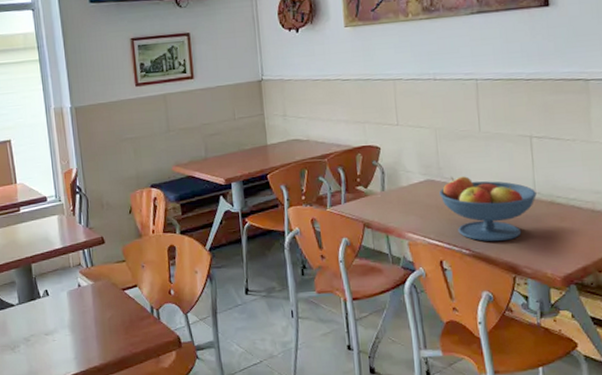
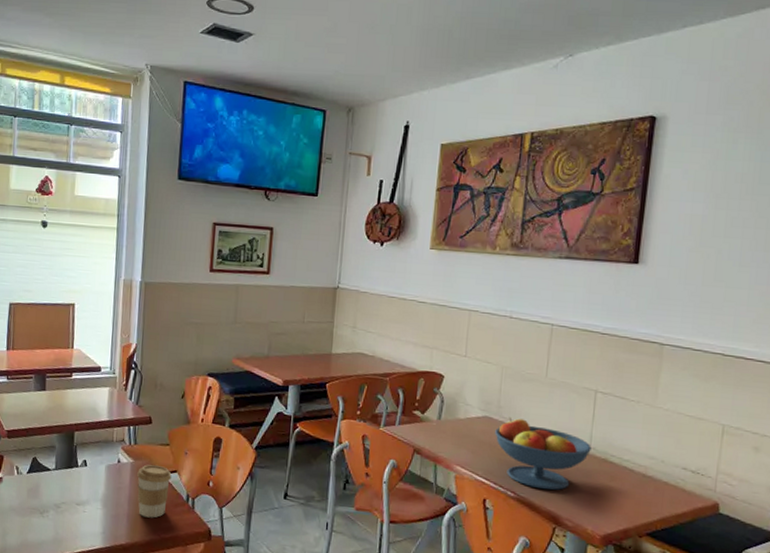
coffee cup: none [99,283,133,336] -> present [137,465,172,518]

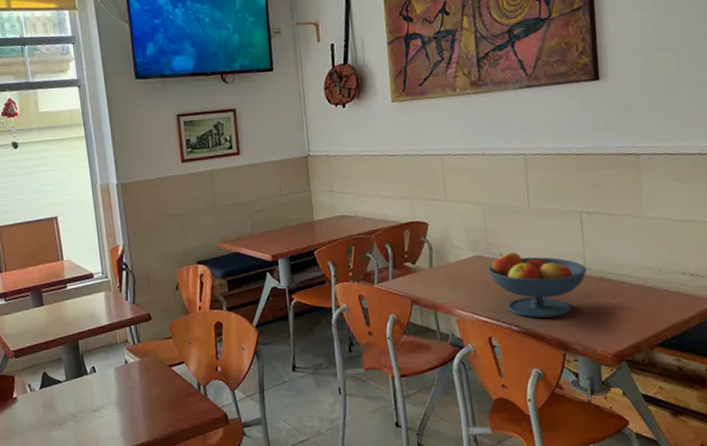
coffee cup: present [137,465,172,518] -> none [146,360,180,413]

